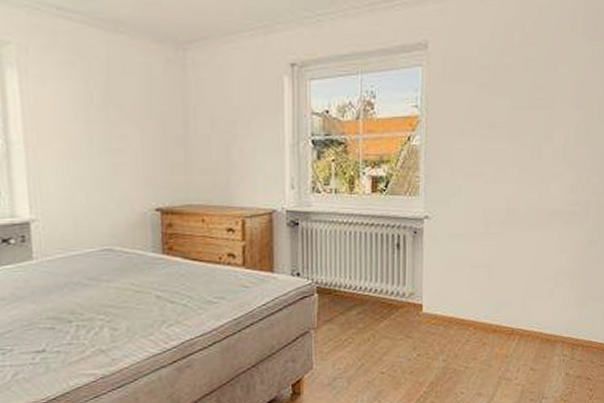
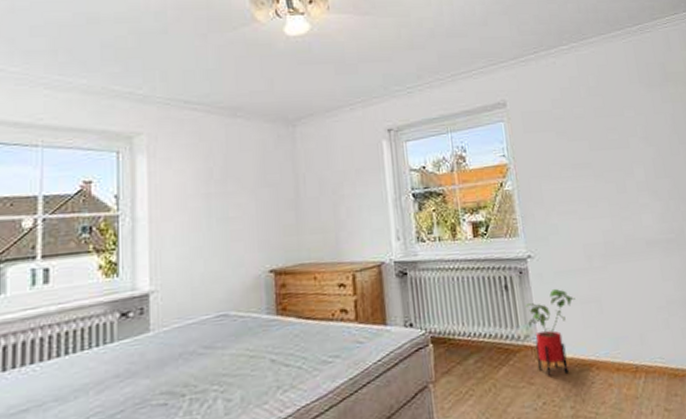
house plant: none [414,250,466,332] -> present [525,288,575,376]

